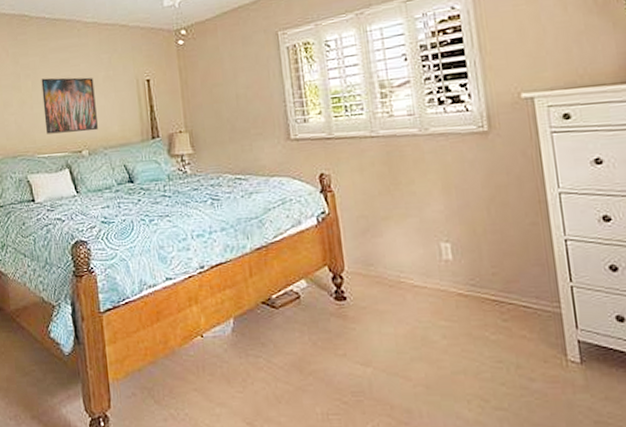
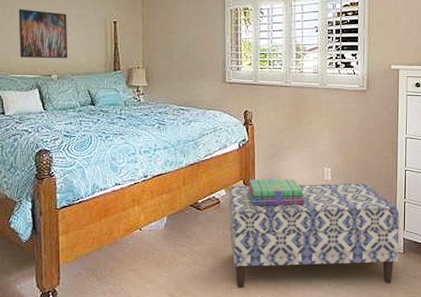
bench: none [310,262,575,415] -> present [228,183,400,289]
stack of books: none [335,260,419,301] -> present [247,178,305,206]

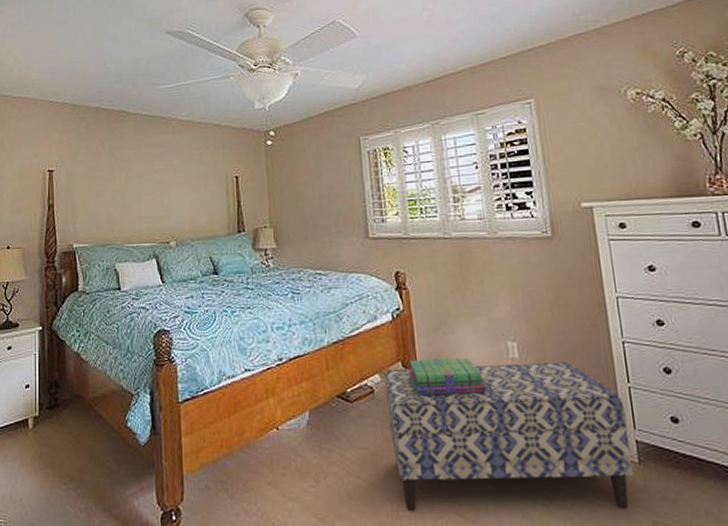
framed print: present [18,9,67,59] -> none [134,171,186,225]

